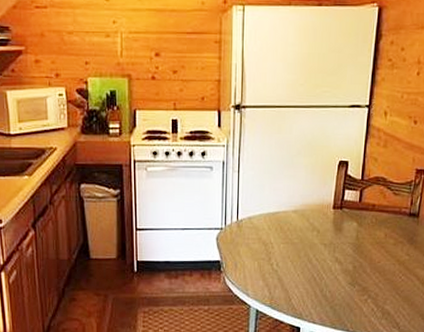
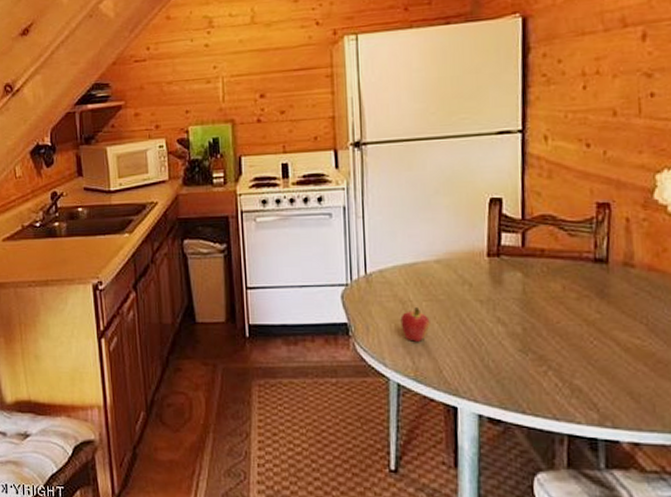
fruit: none [262,248,285,276] -> present [400,306,430,342]

